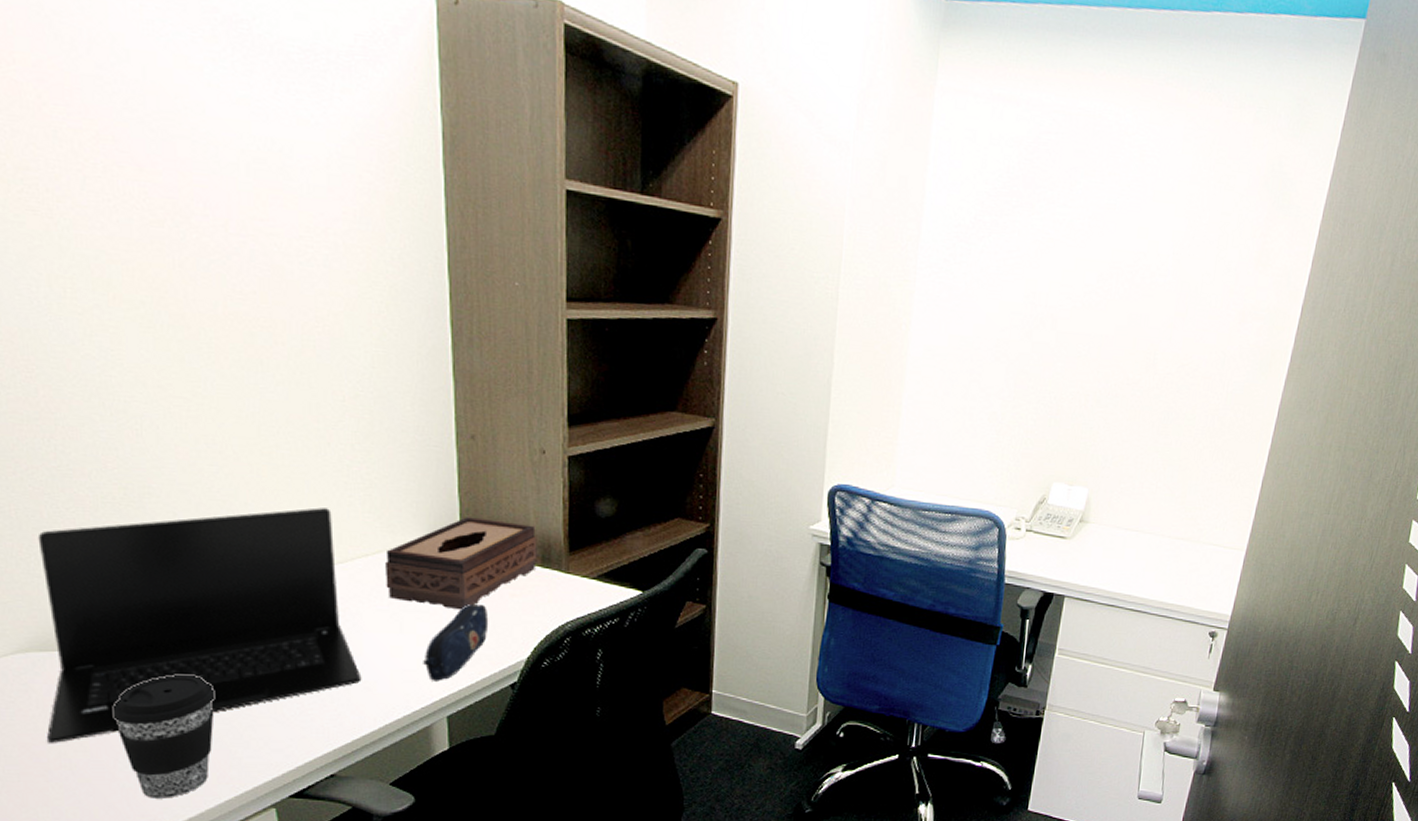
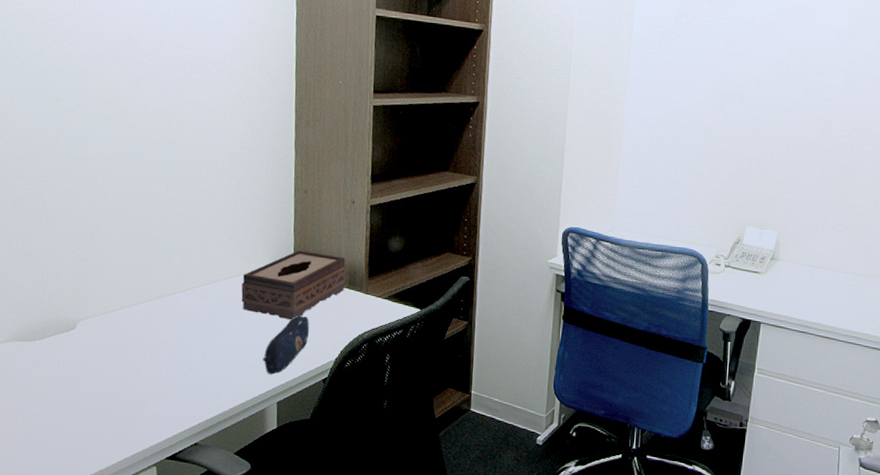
laptop: present [37,508,362,743] -> none [18,242,221,408]
coffee cup: present [112,675,215,799] -> none [59,362,125,454]

